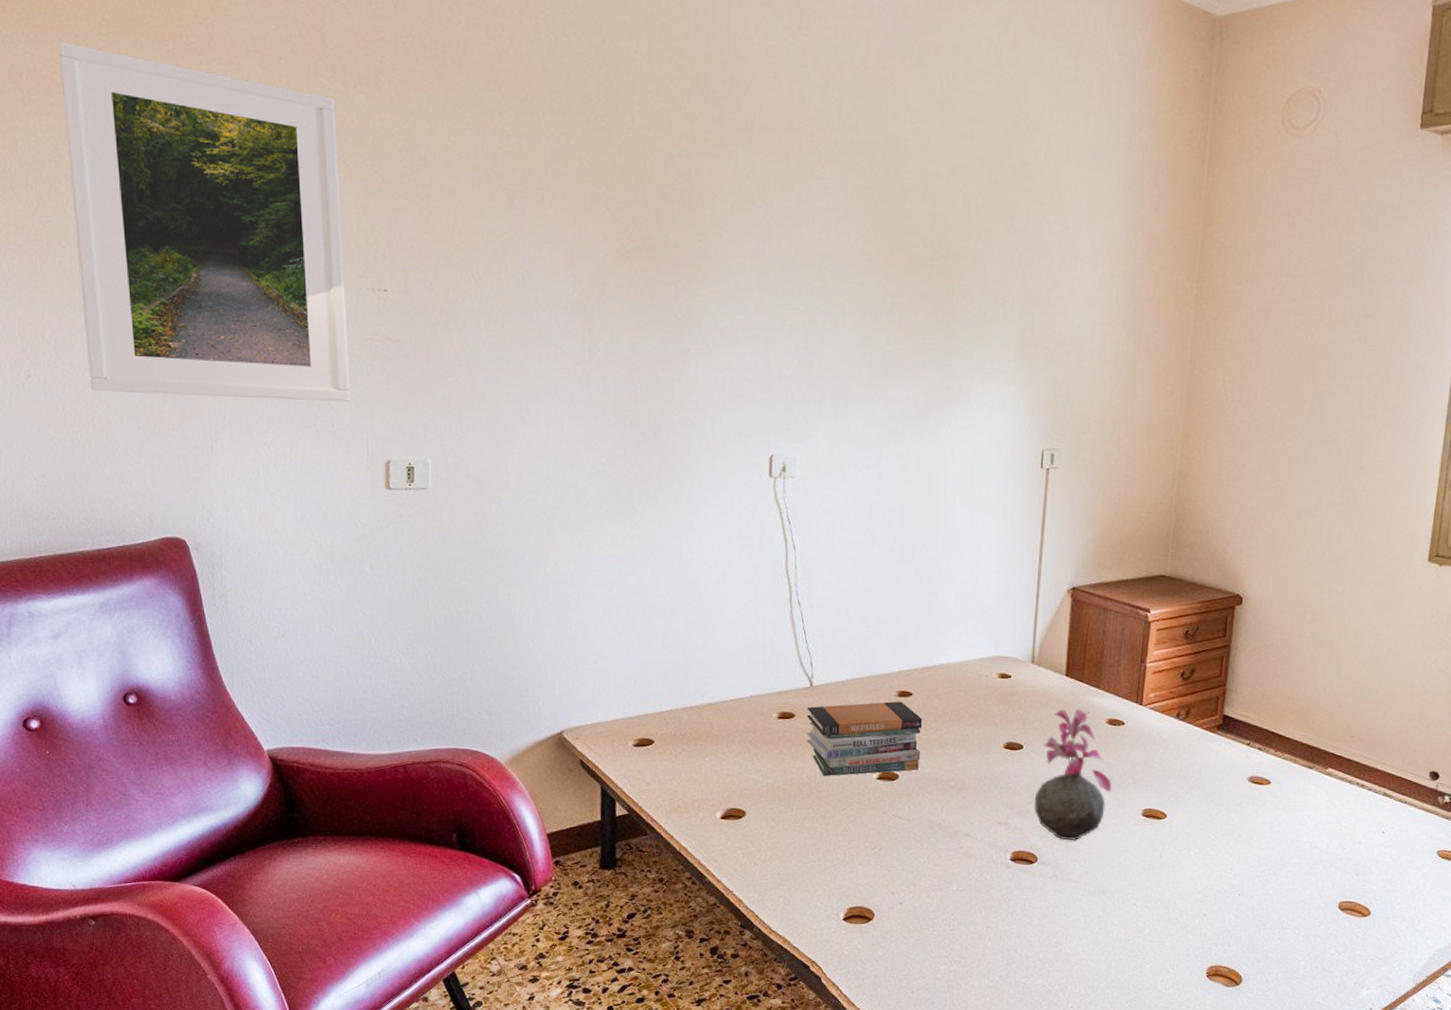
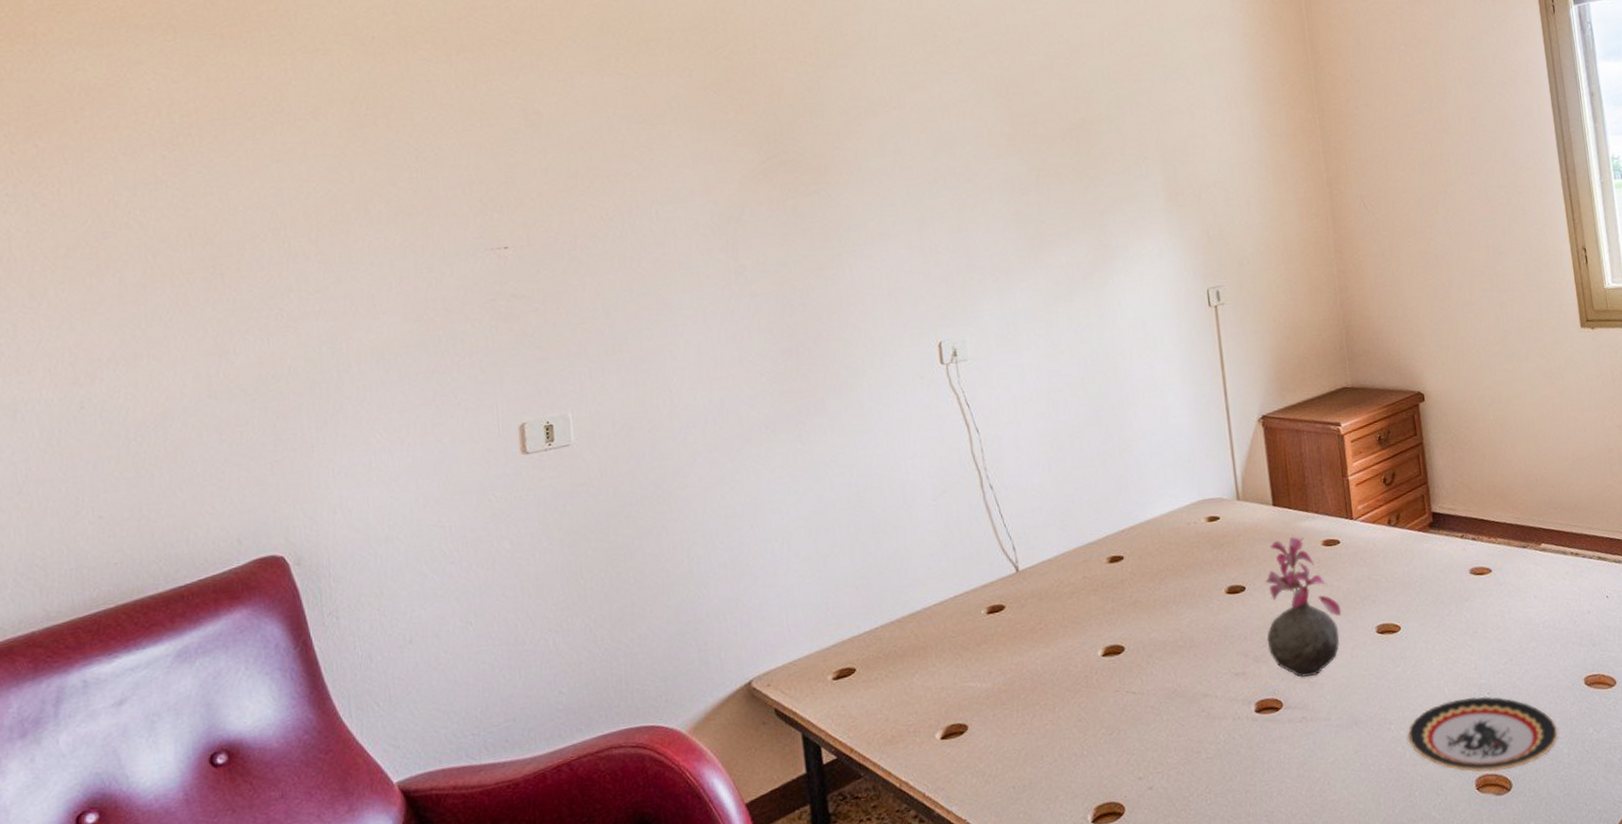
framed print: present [57,41,351,402] -> none [116,53,475,411]
book stack: present [806,701,923,777] -> none [1016,567,1144,667]
plate: none [1151,892,1300,967] -> present [1408,696,1559,772]

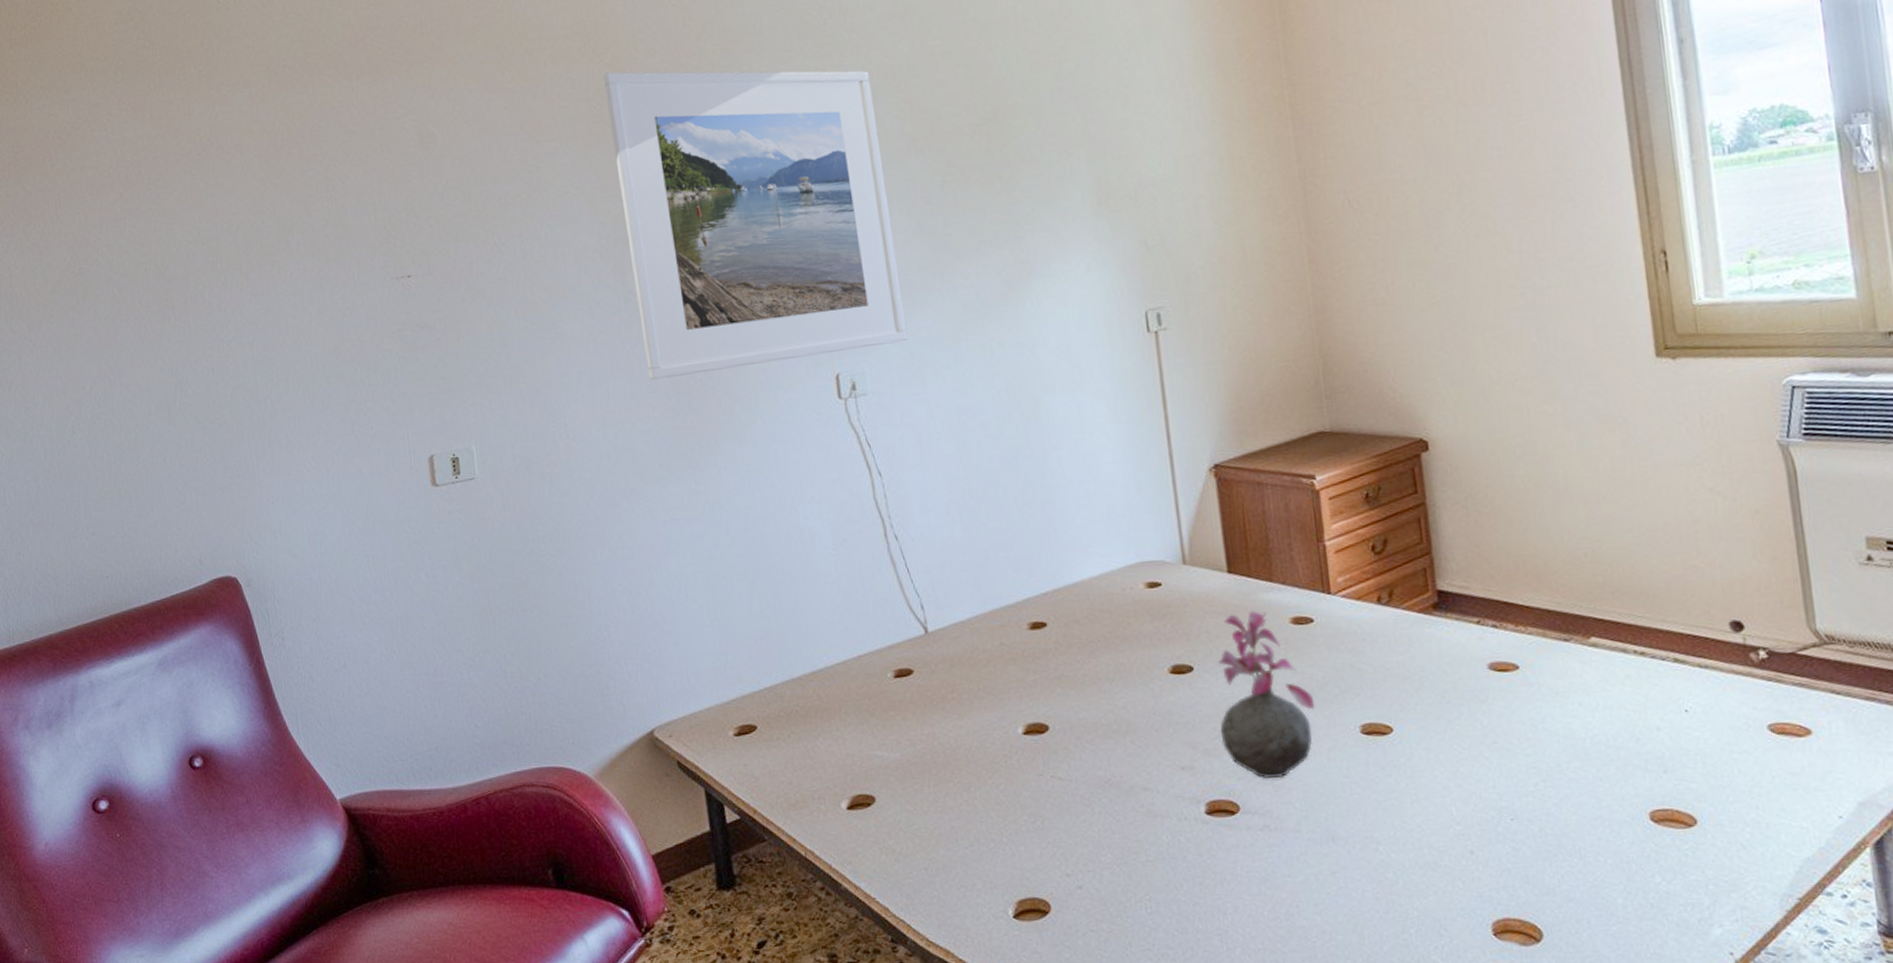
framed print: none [721,64,1005,349] -> present [603,70,908,381]
plate: present [1408,696,1559,772] -> none [1401,821,1611,916]

